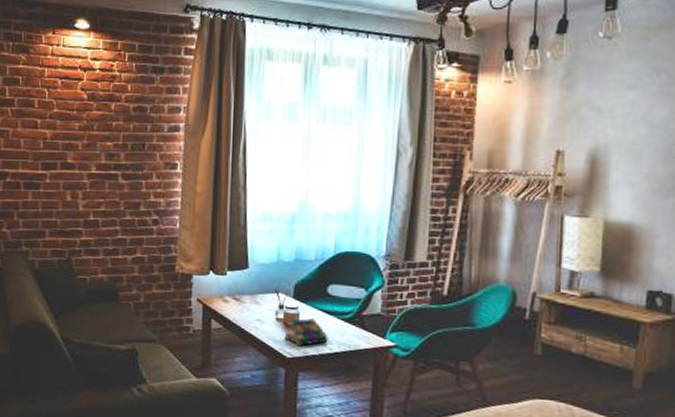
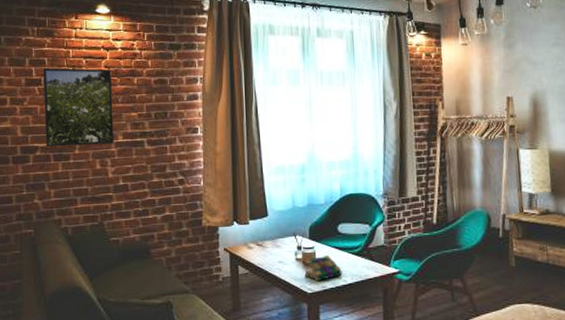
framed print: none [16,88,88,175] -> present [42,68,114,147]

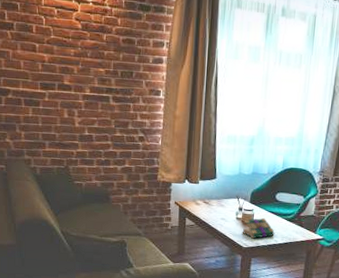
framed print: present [42,68,114,147] -> none [15,13,82,96]

